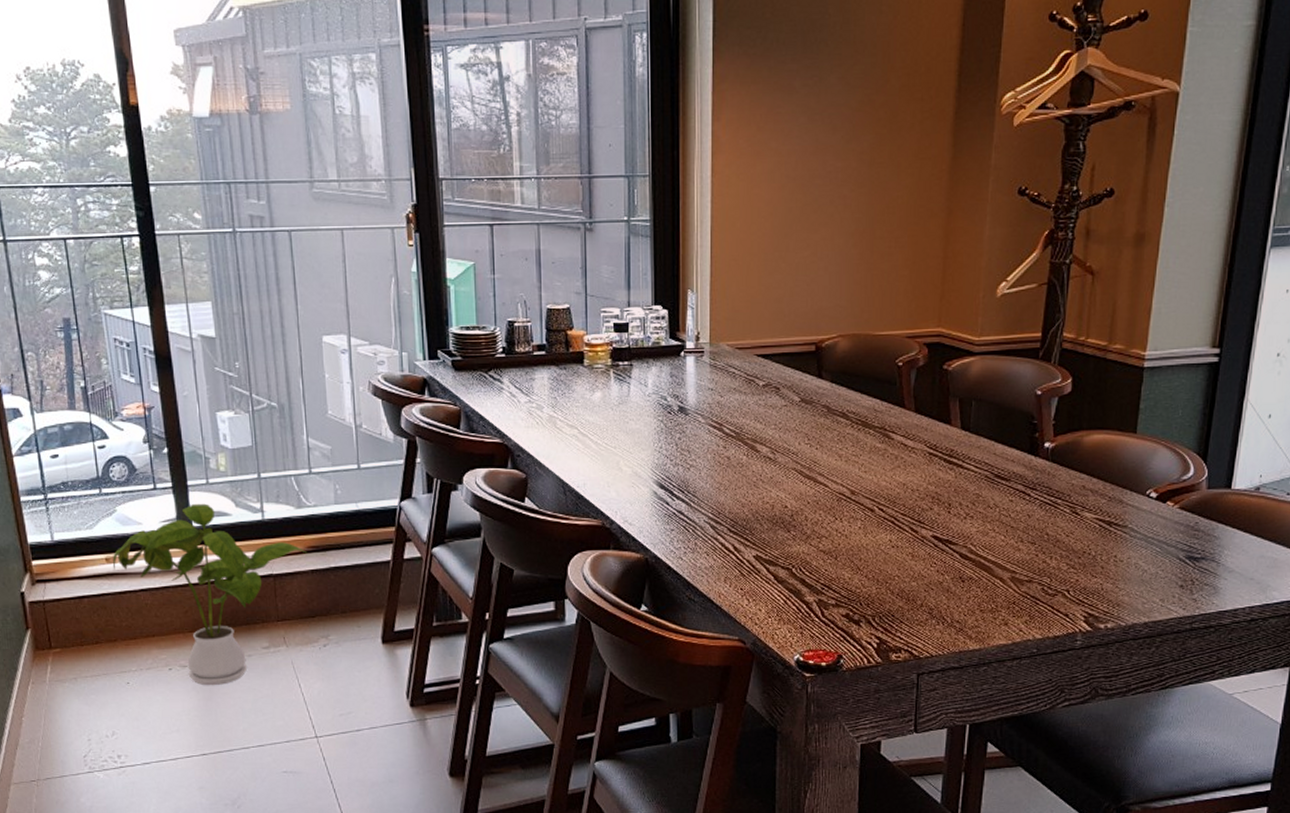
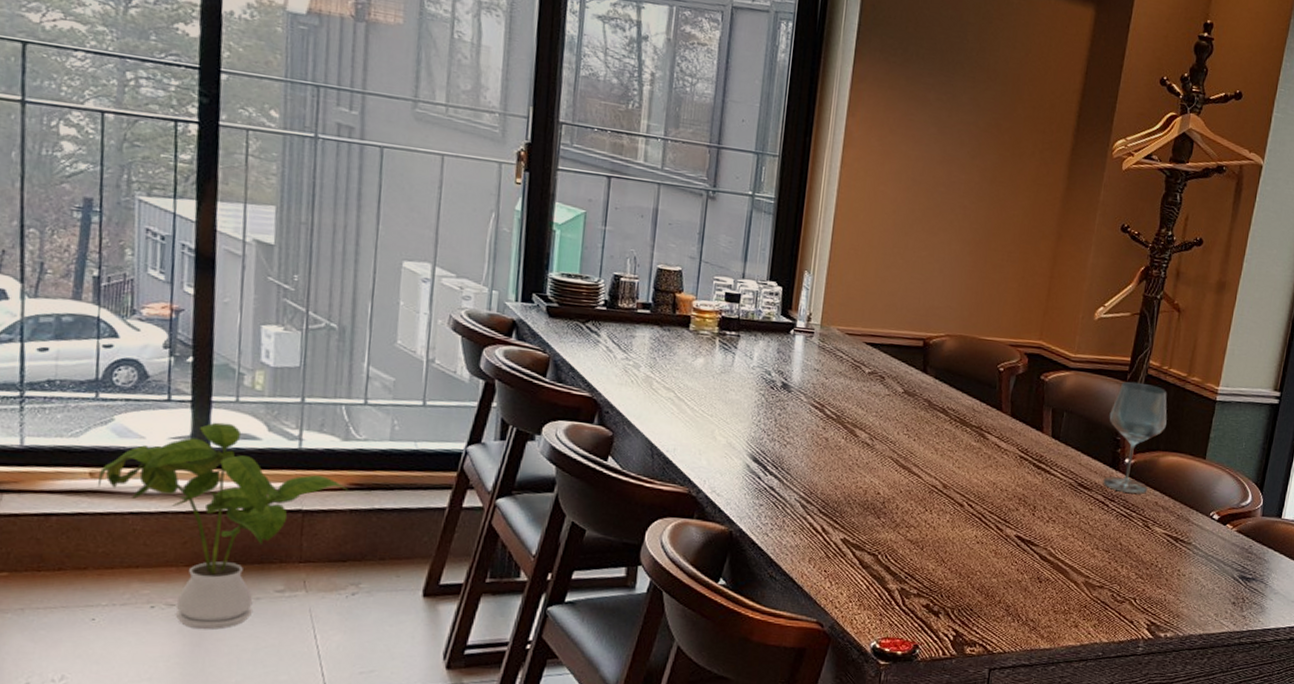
wine glass: none [1022,358,1088,479] -> present [1103,381,1167,494]

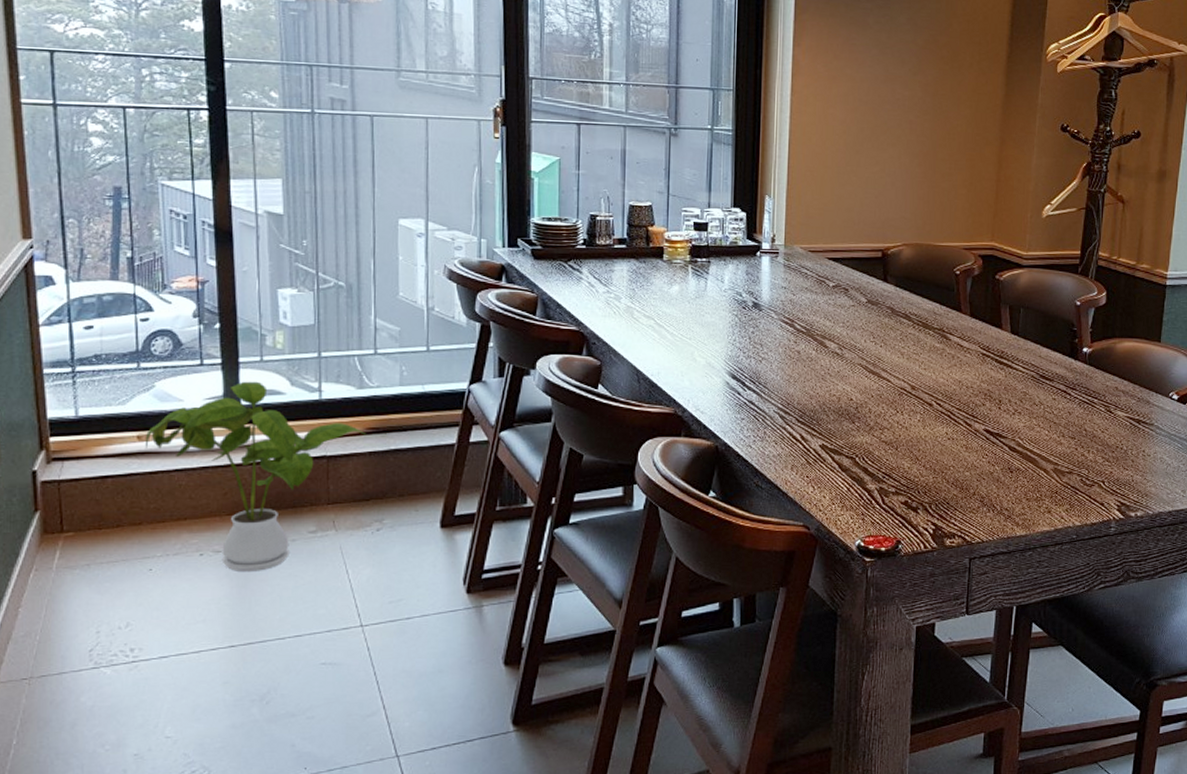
wine glass: present [1103,381,1167,494] -> none [1063,273,1120,380]

